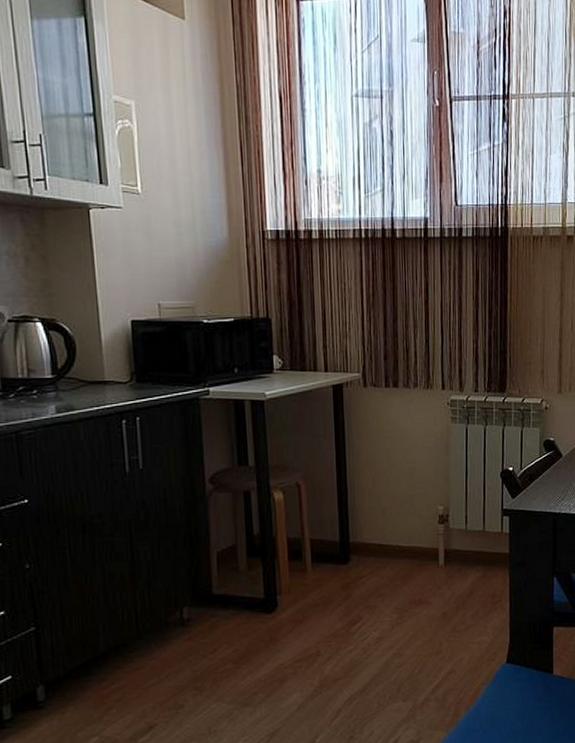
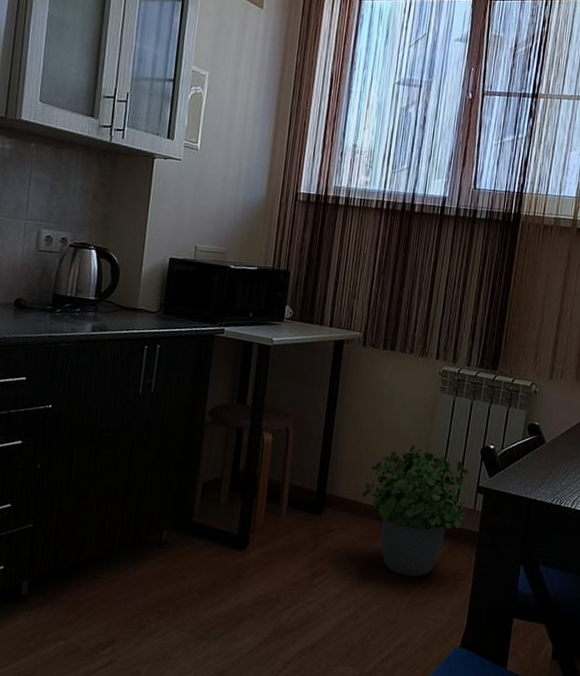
potted plant: none [387,480,494,607] -> present [362,445,469,577]

